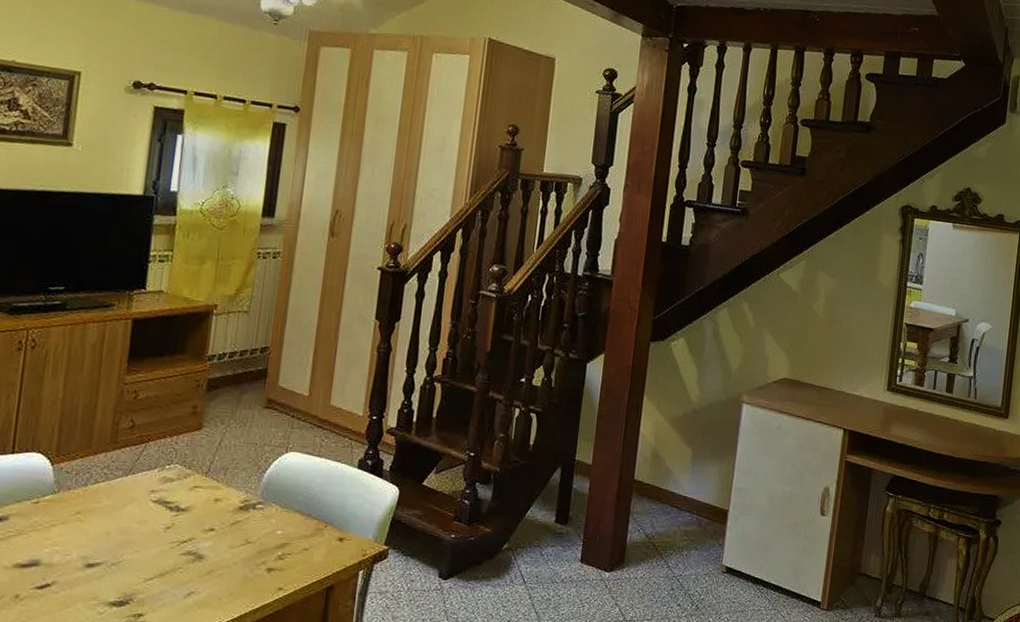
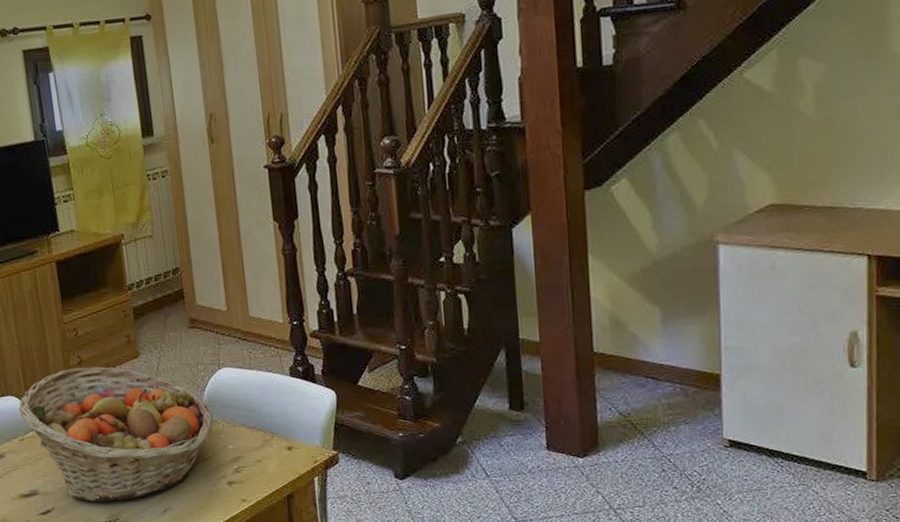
fruit basket: none [42,432,268,580] -> present [18,366,213,502]

